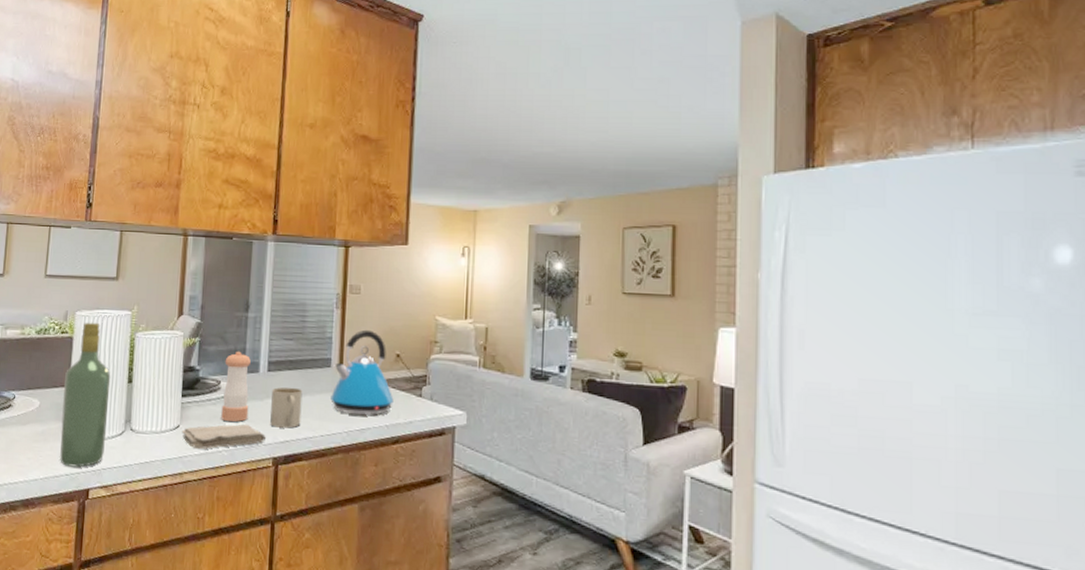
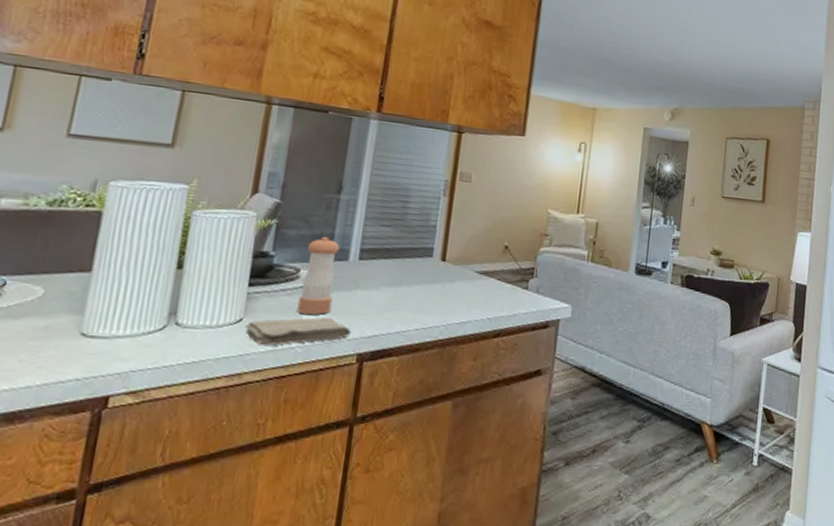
wine bottle: present [60,322,111,467] -> none [68,194,154,370]
mug: present [270,387,303,428] -> none [357,277,399,322]
kettle: present [330,329,394,415] -> none [429,219,498,308]

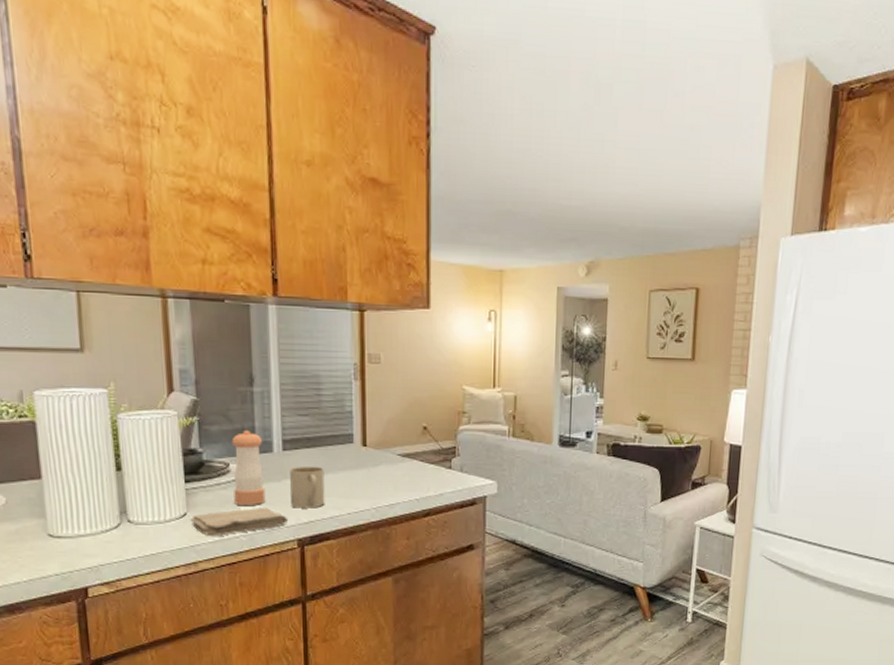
mug: none [357,277,399,322] -> present [290,466,325,508]

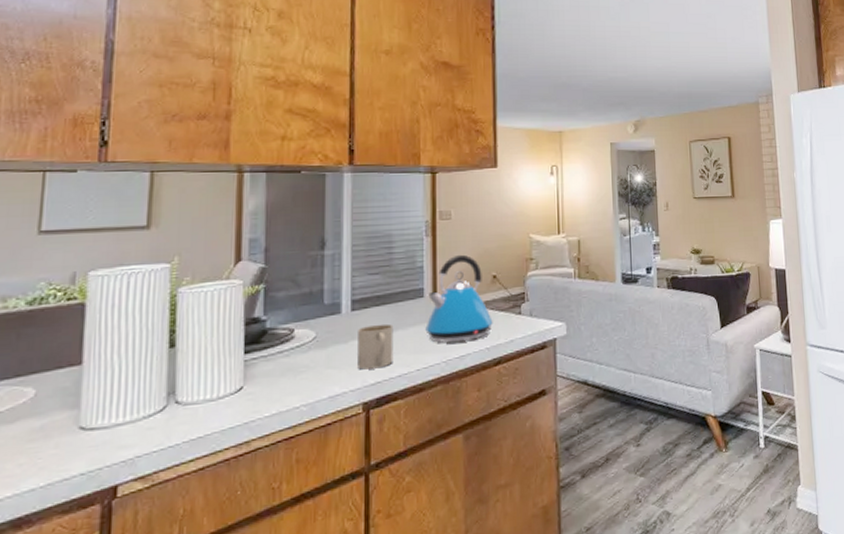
washcloth: present [190,508,287,537] -> none [246,372,353,411]
pepper shaker: present [231,430,266,505] -> none [297,293,331,372]
kettle: none [355,402,423,490] -> present [425,254,493,343]

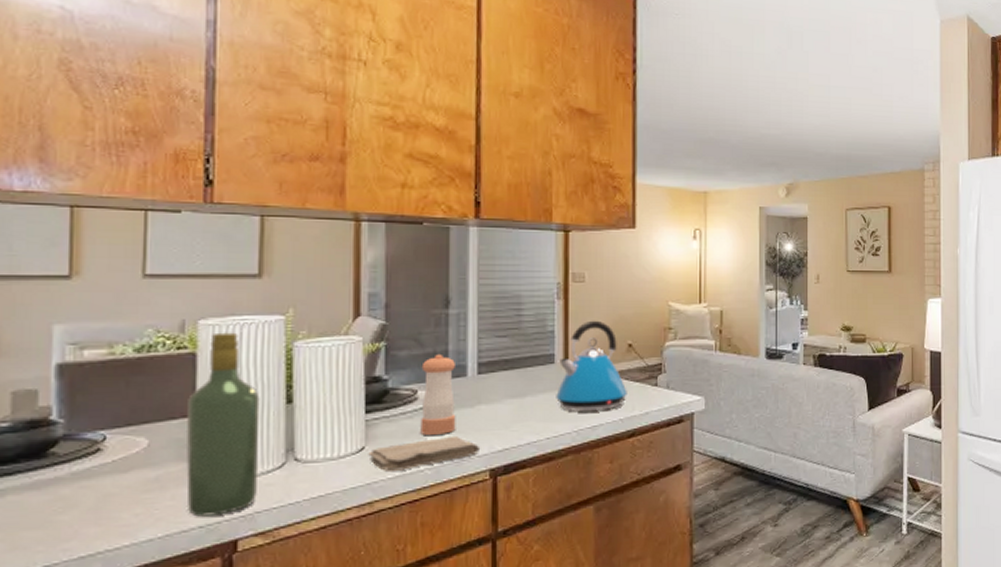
wine bottle: none [70,281,144,464] -> present [185,332,260,517]
washcloth: none [246,372,353,411] -> present [368,437,479,473]
pepper shaker: none [297,293,331,372] -> present [420,353,456,435]
mug: present [358,323,394,370] -> none [484,389,522,436]

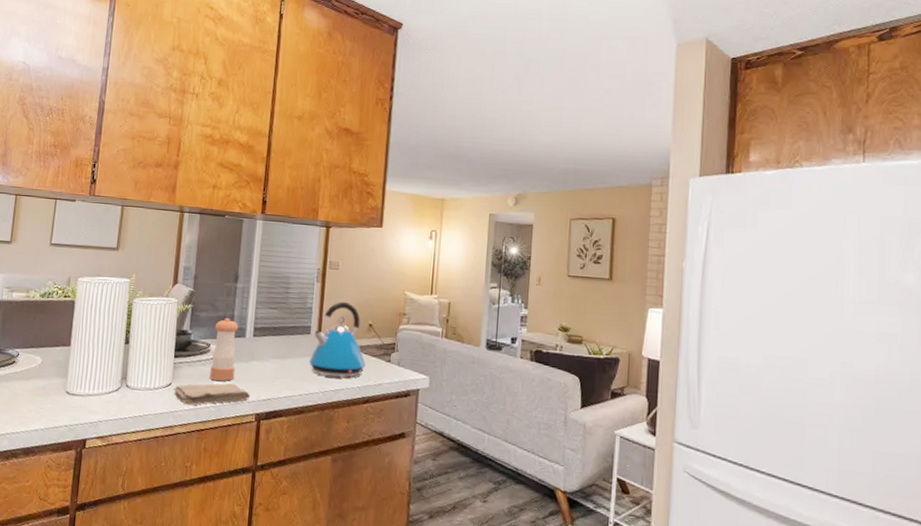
wine bottle: present [185,332,260,517] -> none [59,287,110,420]

